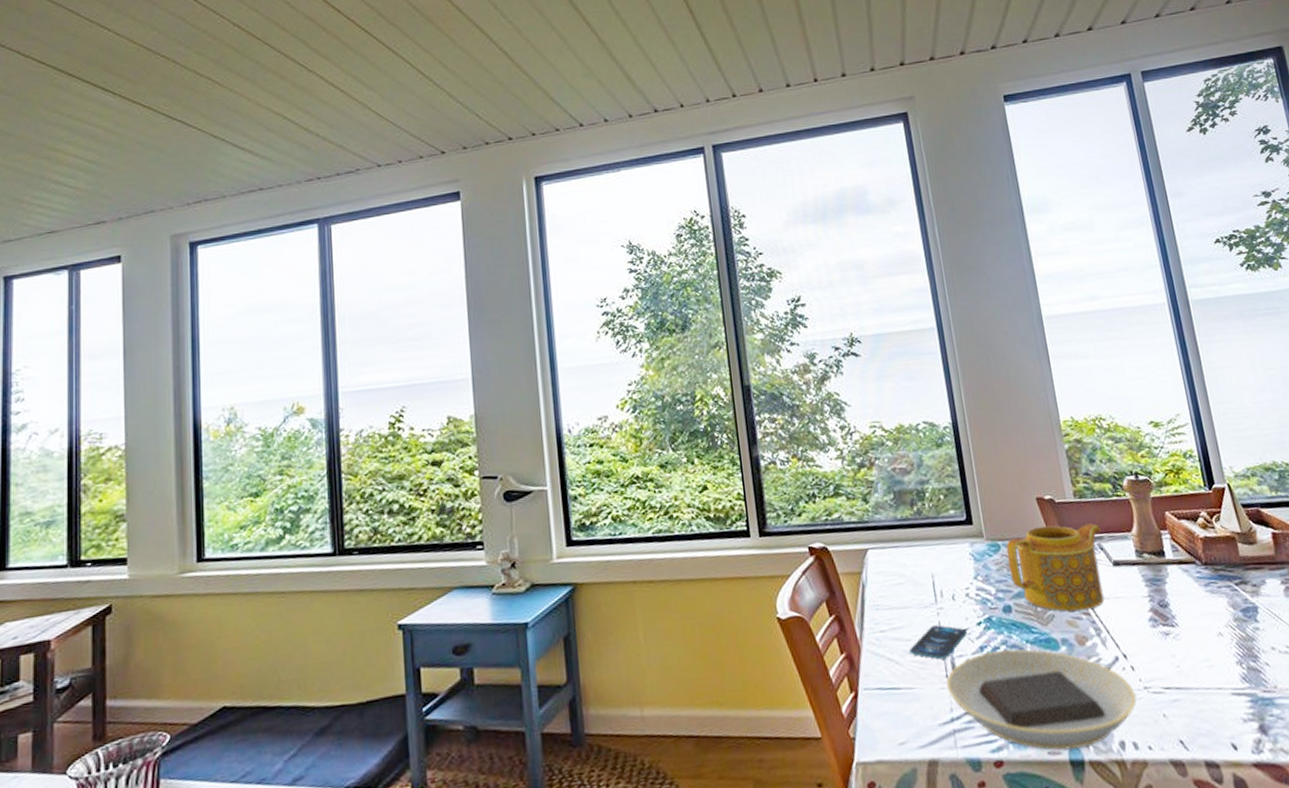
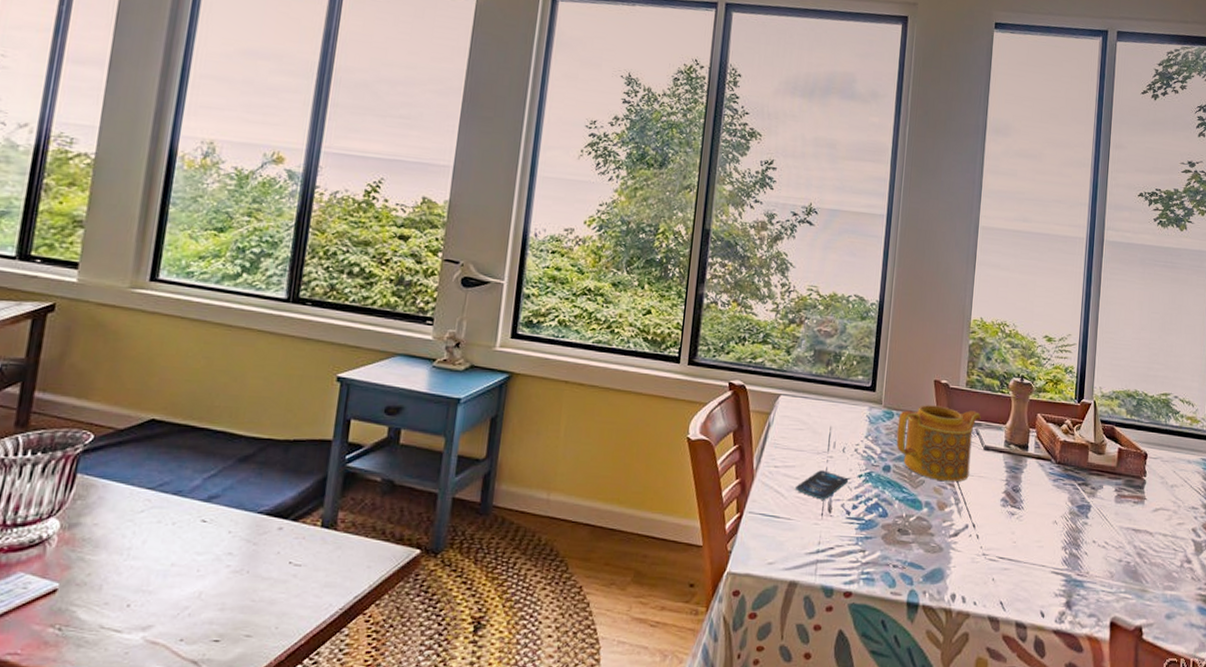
plate: present [946,648,1137,751] -> none [819,500,975,595]

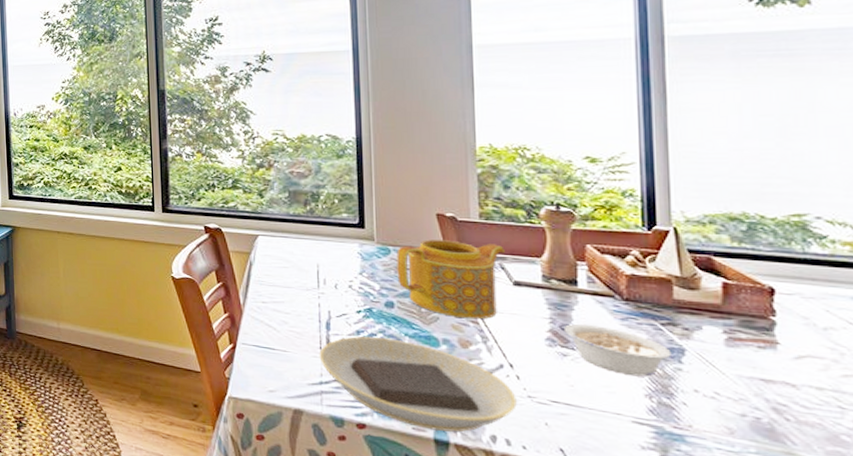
smartphone: present [795,470,849,500] -> none [288,306,346,334]
plate: none [819,500,975,595] -> present [319,336,518,433]
legume: none [1014,486,1082,531] -> present [563,324,672,377]

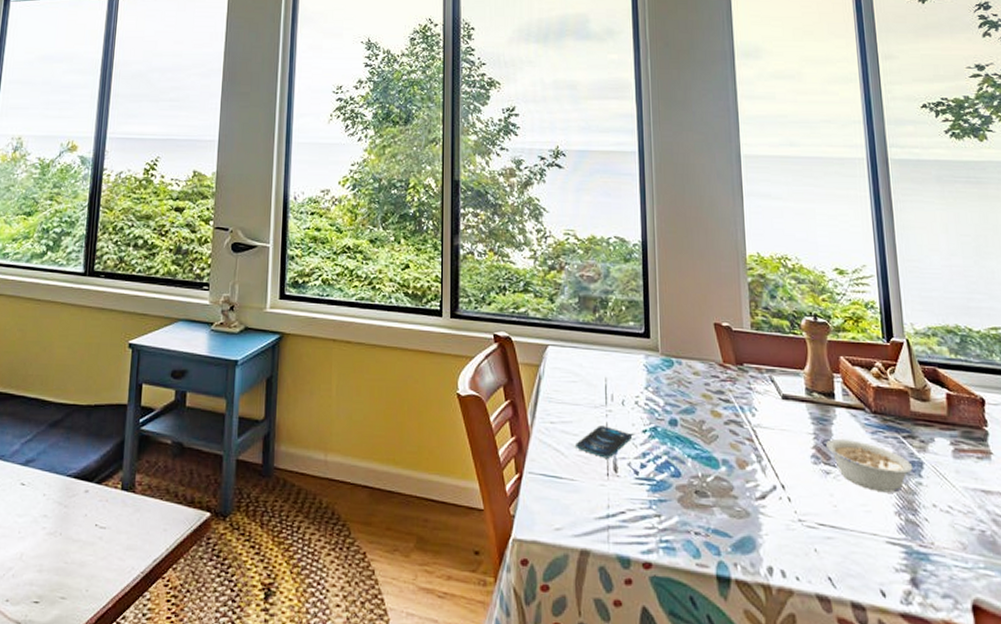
smartphone: none [288,306,346,334] -> present [576,425,633,459]
plate: present [319,336,518,433] -> none [606,459,791,567]
teapot: present [396,240,505,320] -> none [679,351,774,437]

